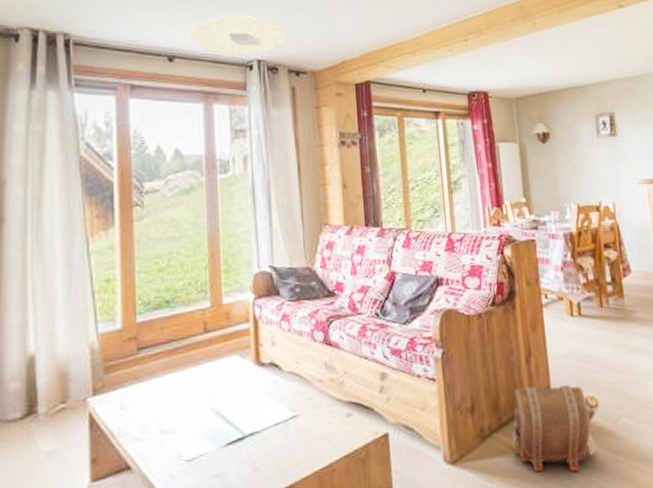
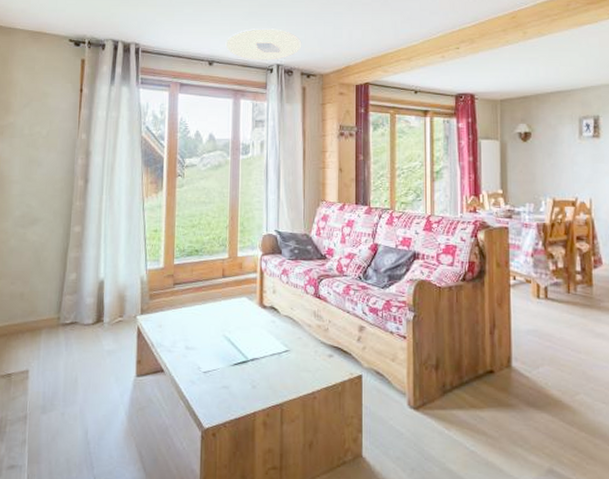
pouch: present [512,385,601,472] -> none [471,354,560,435]

